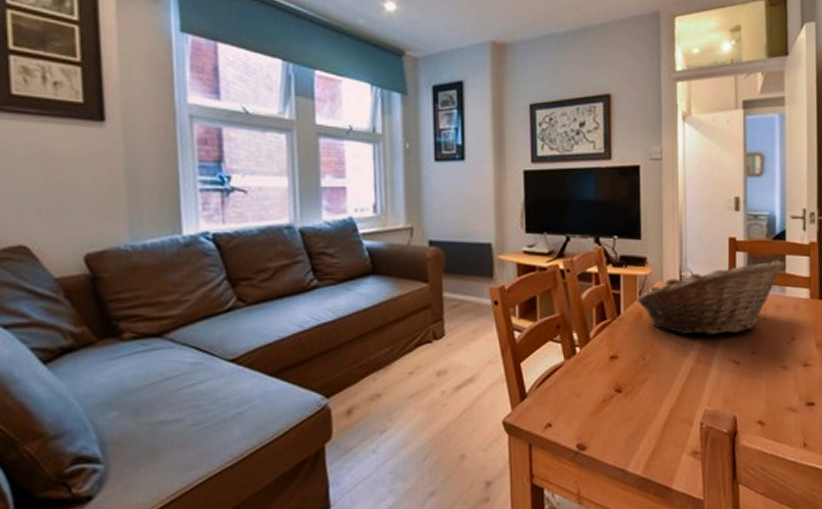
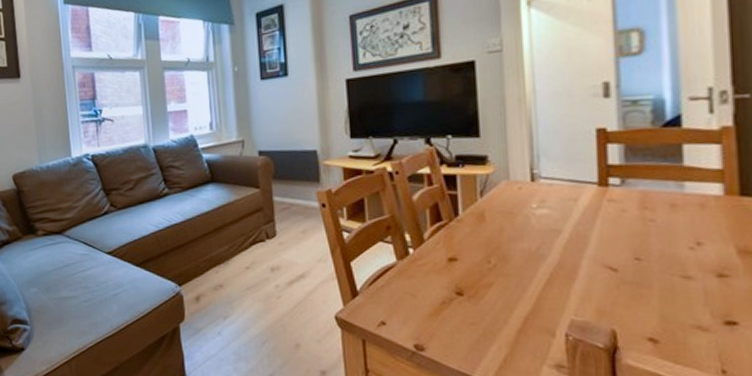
fruit basket: present [636,260,786,335] -> none [477,150,683,238]

